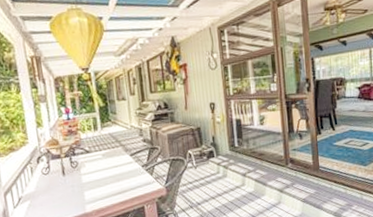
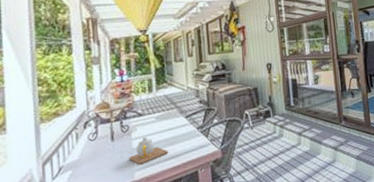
teapot: none [80,172,116,198] -> present [129,136,168,165]

